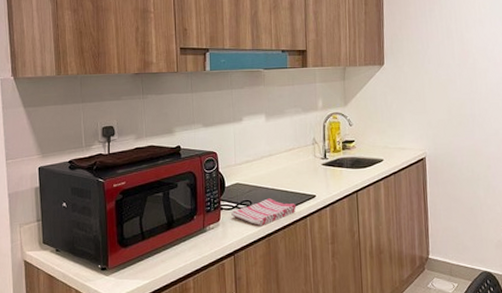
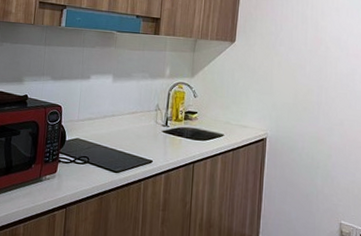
dish towel: present [231,198,296,227] -> none [68,157,133,184]

